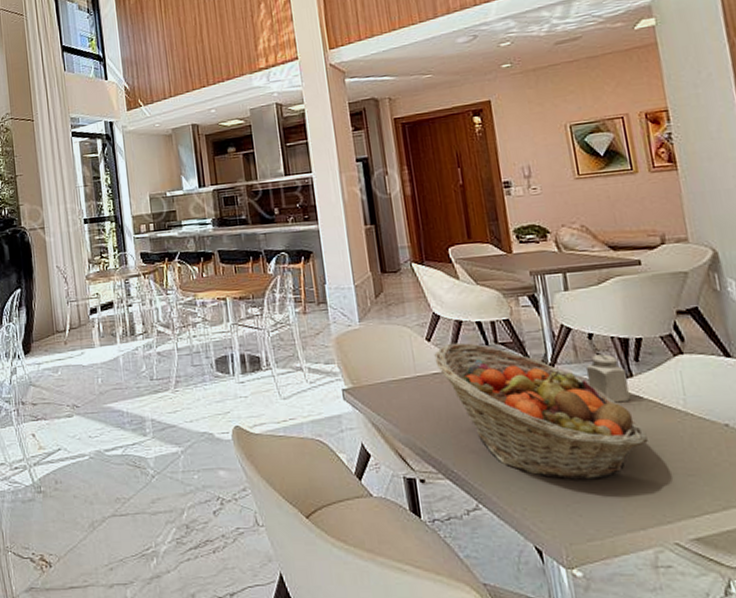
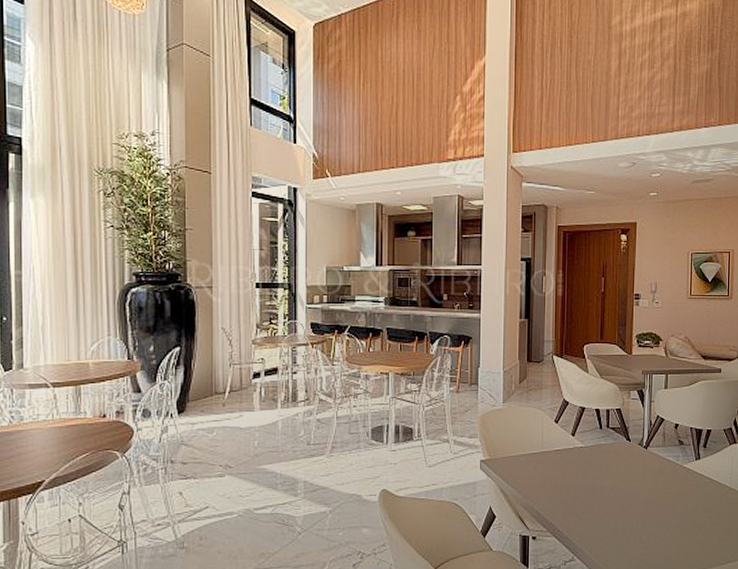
fruit basket: present [434,342,648,480] -> none [559,425,701,538]
salt shaker: present [585,354,630,403] -> none [668,441,696,479]

